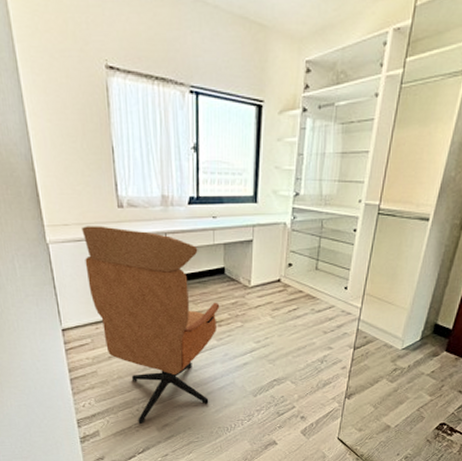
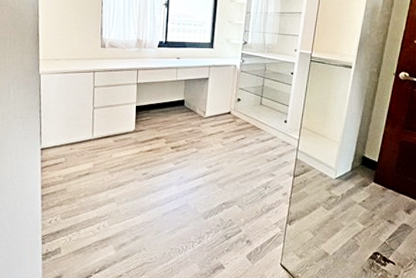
office chair: present [82,226,220,424] -> none [68,61,179,242]

